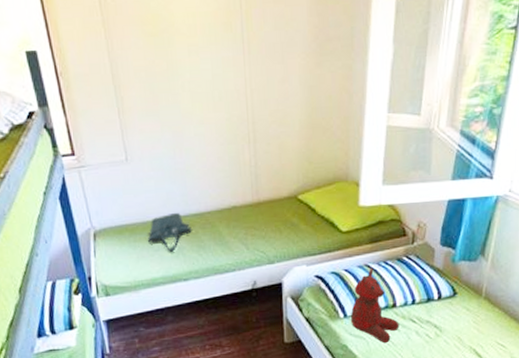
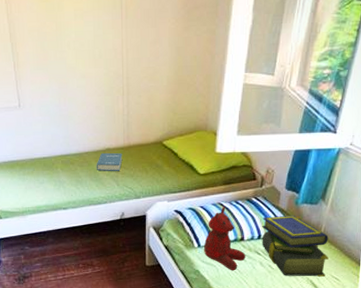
tote bag: present [147,212,192,252] -> none [34,151,71,185]
hardback book: none [221,211,252,234] -> present [96,152,123,171]
stack of books: none [416,274,492,346] -> present [262,215,329,277]

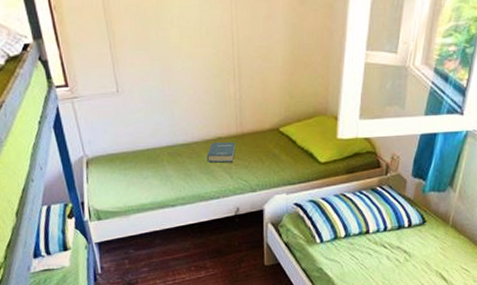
teddy bear: present [203,207,246,271] -> none [326,197,372,267]
stack of books: present [262,215,329,277] -> none [388,204,458,270]

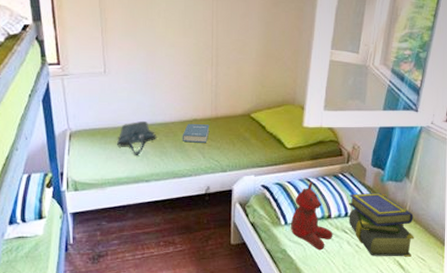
tote bag: none [137,142,179,180] -> present [116,120,156,155]
teddy bear: none [326,197,372,267] -> present [290,182,333,251]
stack of books: none [388,204,458,270] -> present [349,192,414,257]

